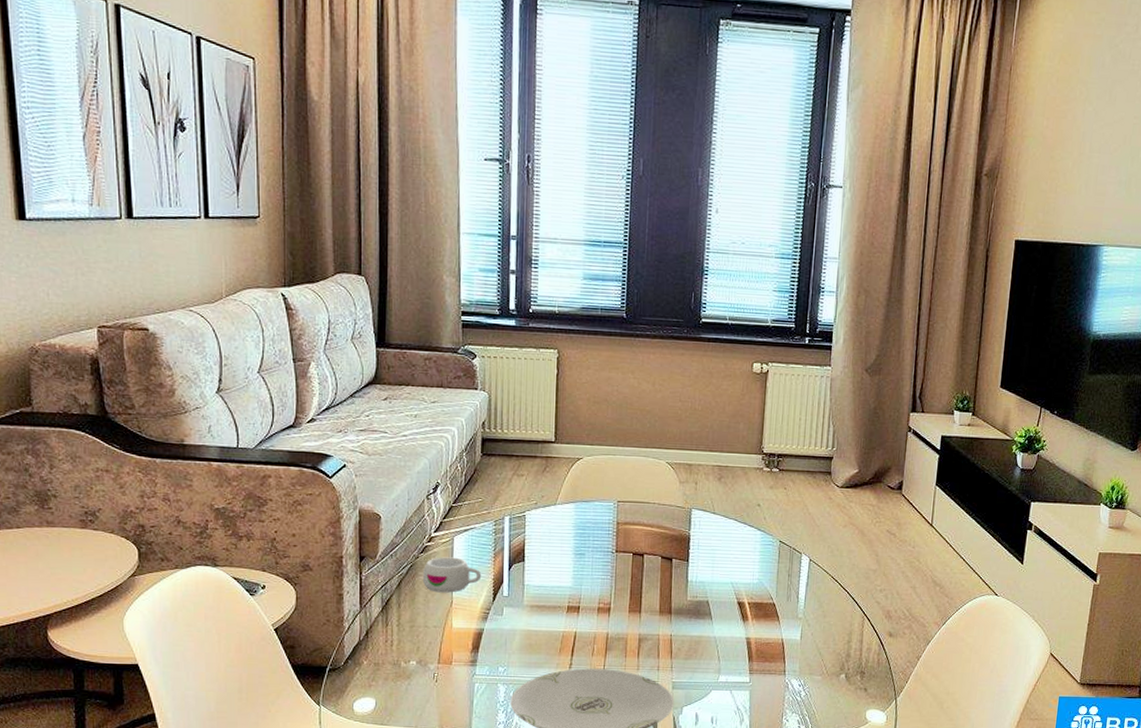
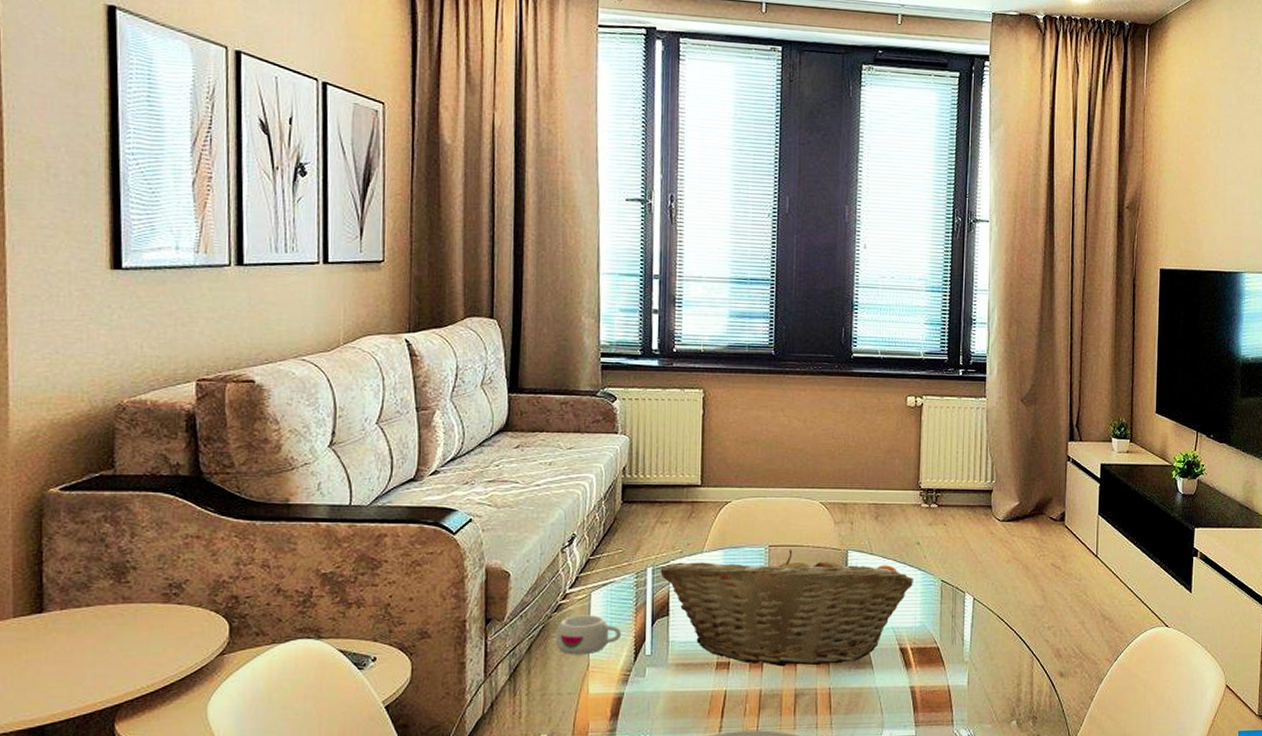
fruit basket: none [517,506,753,614] -> present [660,550,913,667]

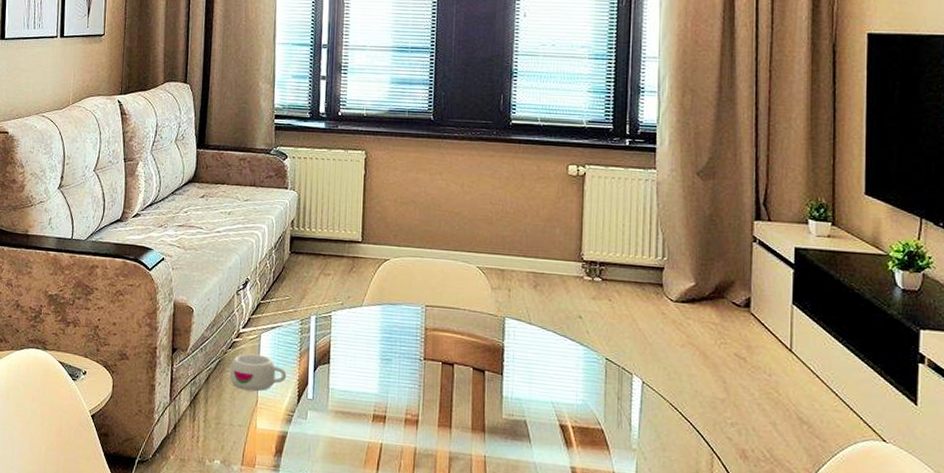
fruit basket: present [660,550,913,667] -> none [322,311,575,433]

